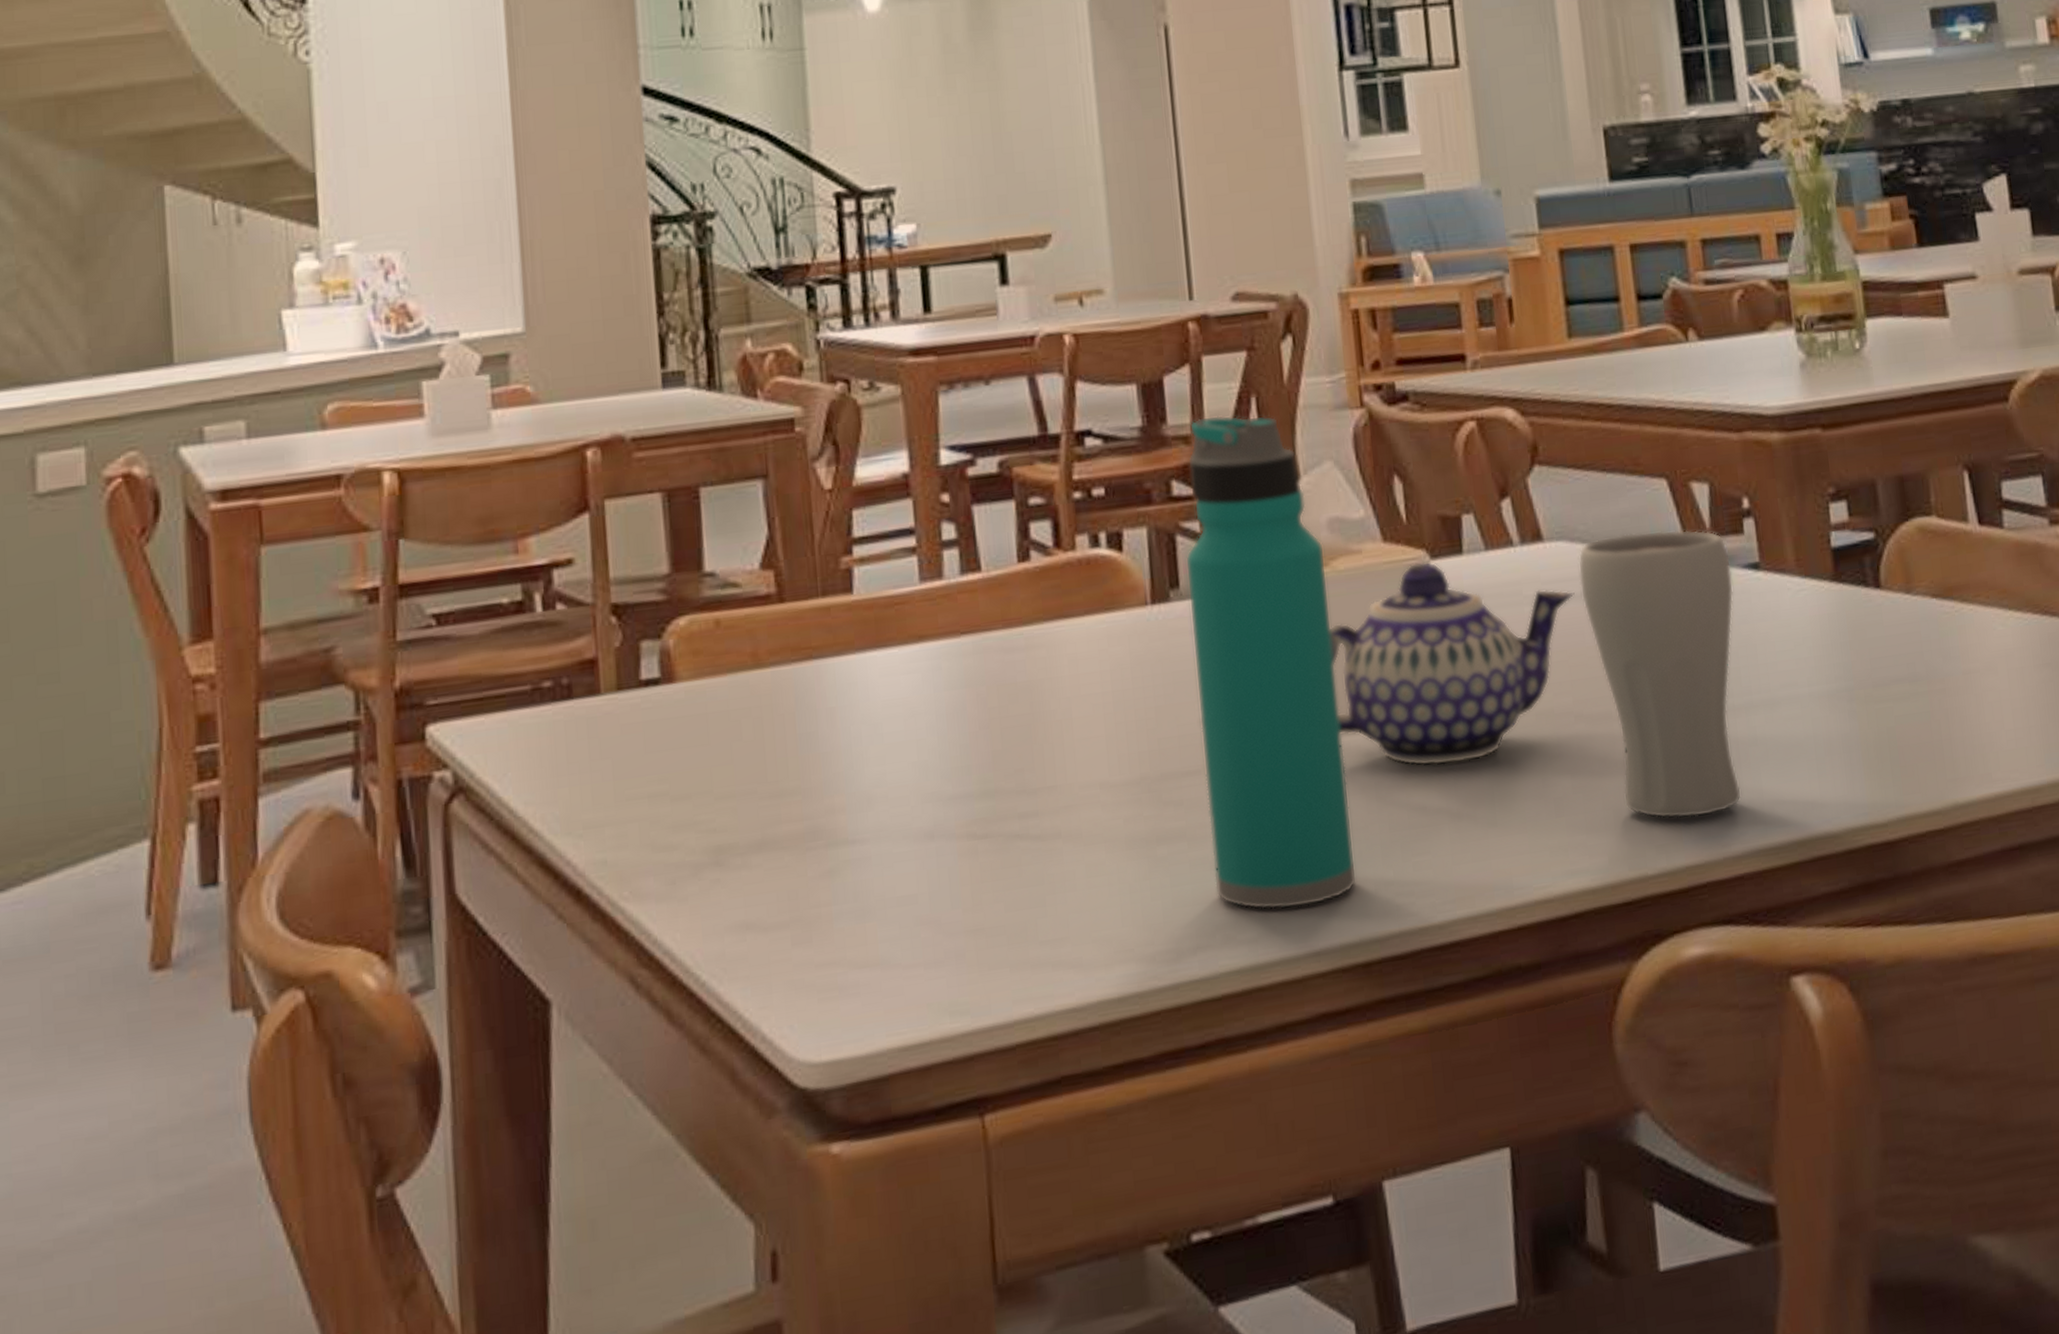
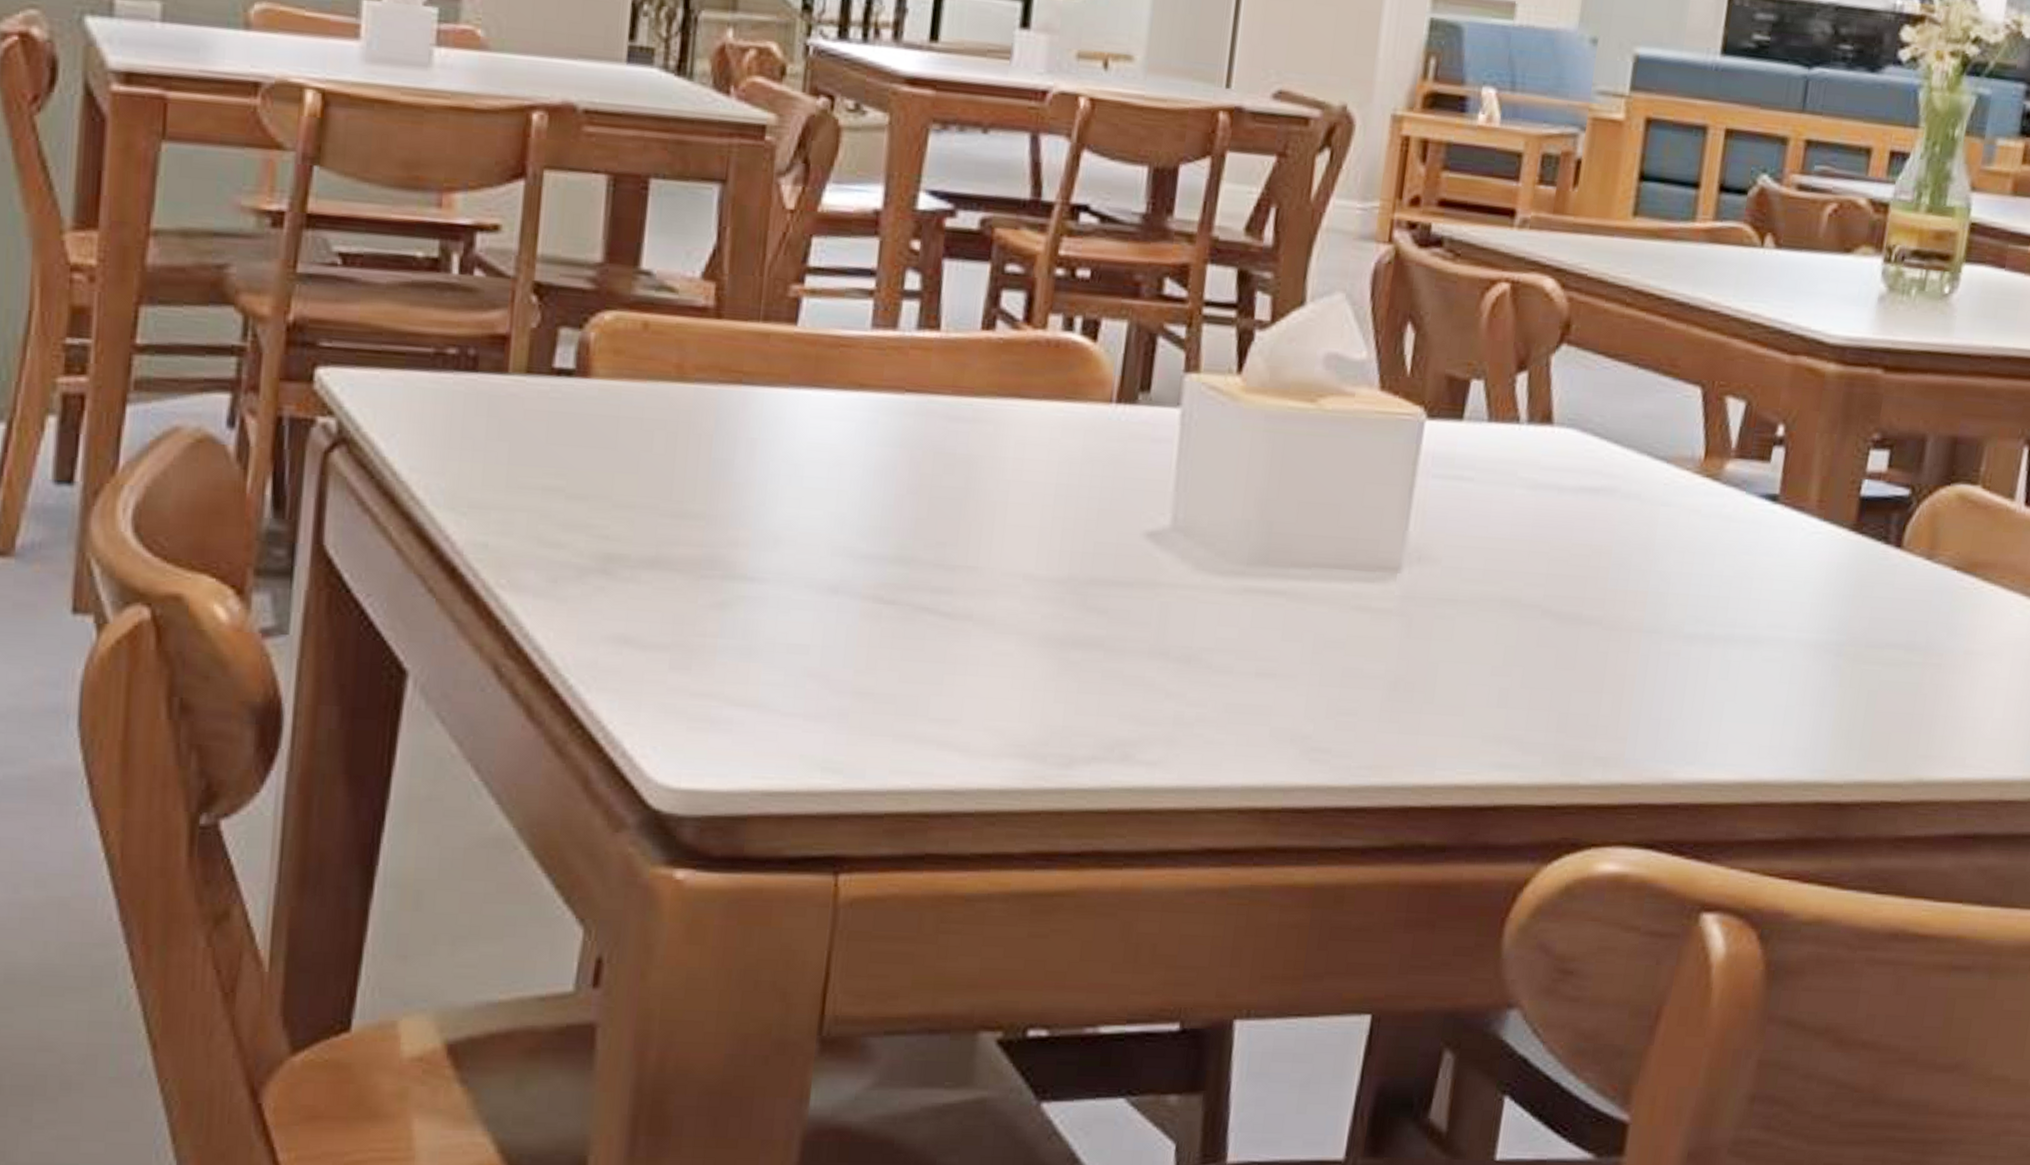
water bottle: present [1185,415,1357,910] -> none [1123,216,1315,742]
teapot: present [1330,561,1575,766] -> none [1289,419,1573,633]
drinking glass: present [1578,529,1741,819] -> none [1572,434,1749,739]

